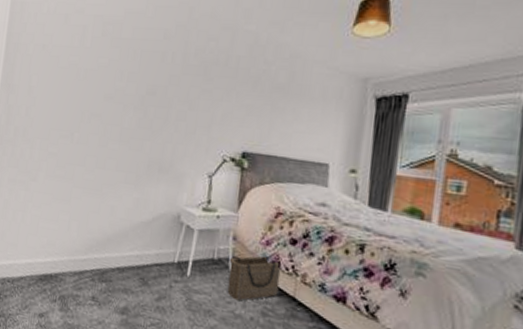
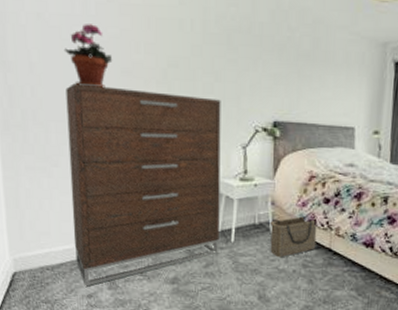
dresser: none [35,106,192,305] -> present [66,83,221,287]
potted plant: none [59,54,99,111] -> present [63,24,113,88]

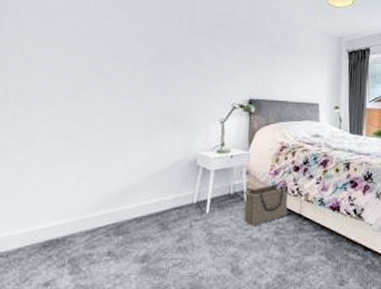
potted plant: present [63,24,113,88] -> none [58,16,105,70]
dresser: present [66,83,221,287] -> none [36,66,203,273]

